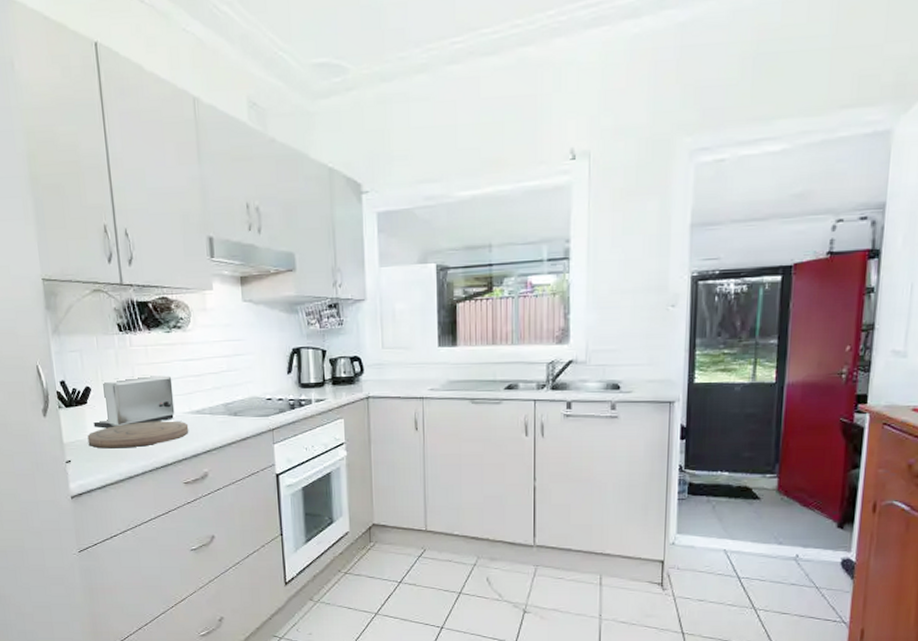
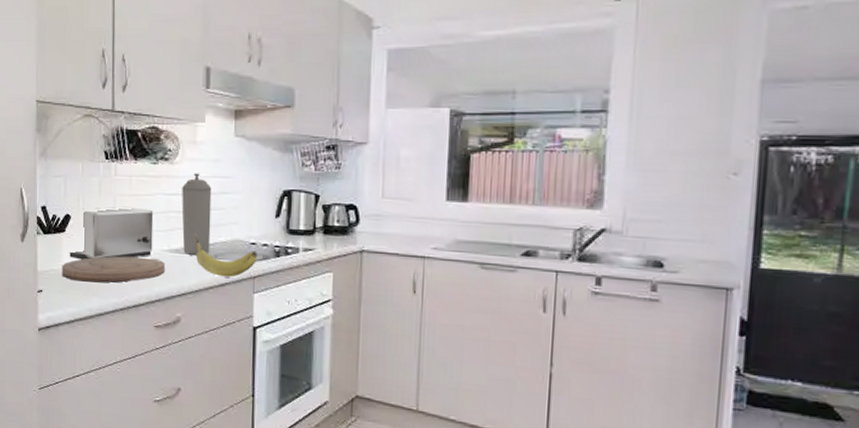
canister: none [197,338,230,415] -> present [181,173,212,255]
fruit: none [213,394,274,432] -> present [194,232,257,278]

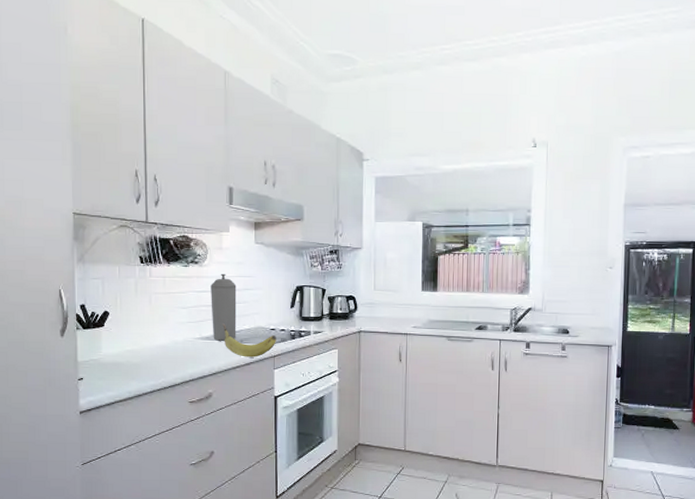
cutting board: present [62,256,166,283] -> none [101,344,198,369]
toaster: present [69,206,154,260] -> none [108,303,186,350]

